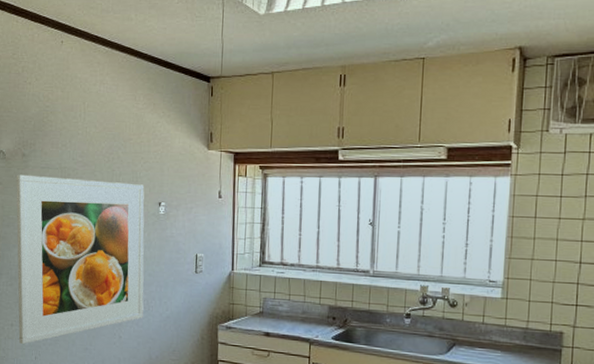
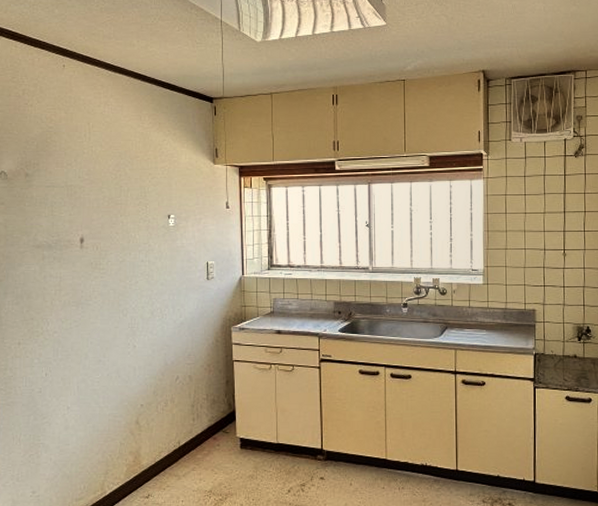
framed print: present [15,174,145,345] -> none [19,194,157,363]

